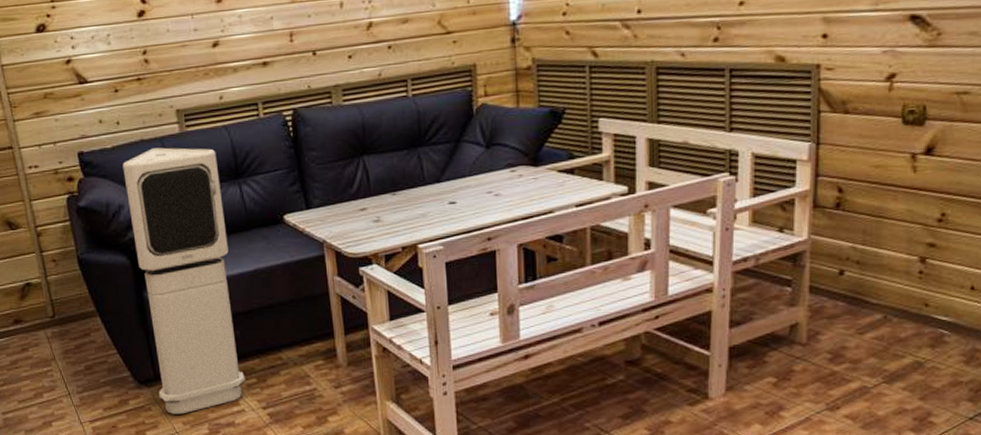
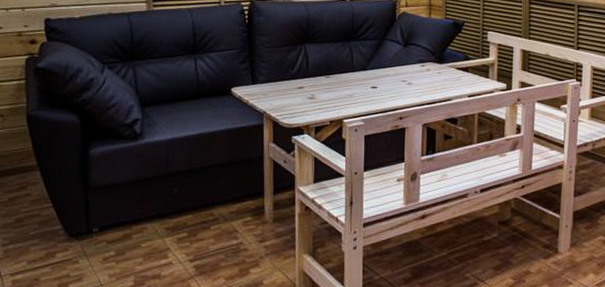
air purifier: present [122,147,246,415] -> none [87,21,178,267]

